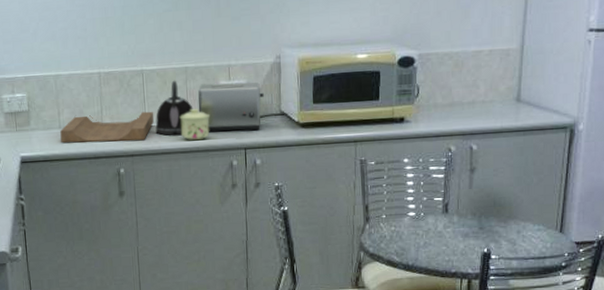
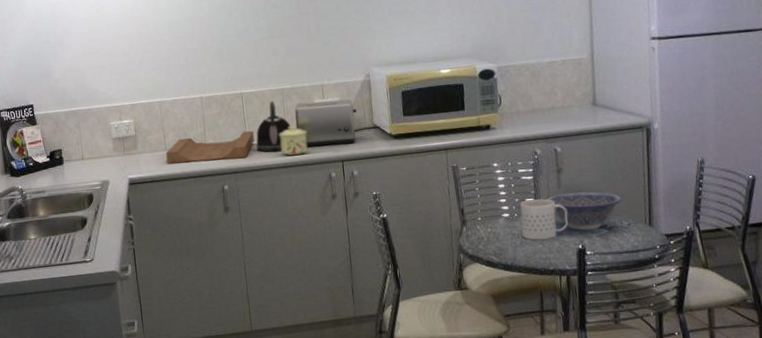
mug: none [426,199,476,242] -> present [519,199,568,241]
decorative bowl: none [455,193,535,234] -> present [546,191,622,231]

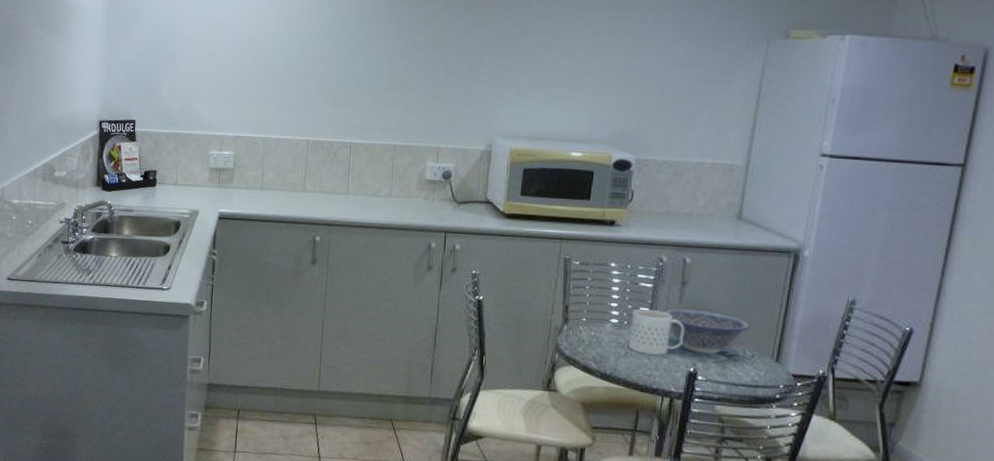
cutting board: present [166,130,254,164] -> none [261,178,356,211]
kettle: present [256,101,291,152] -> none [356,156,397,210]
sugar bowl: present [278,125,308,156] -> none [382,185,413,218]
toaster: present [295,99,357,147] -> none [402,163,471,215]

